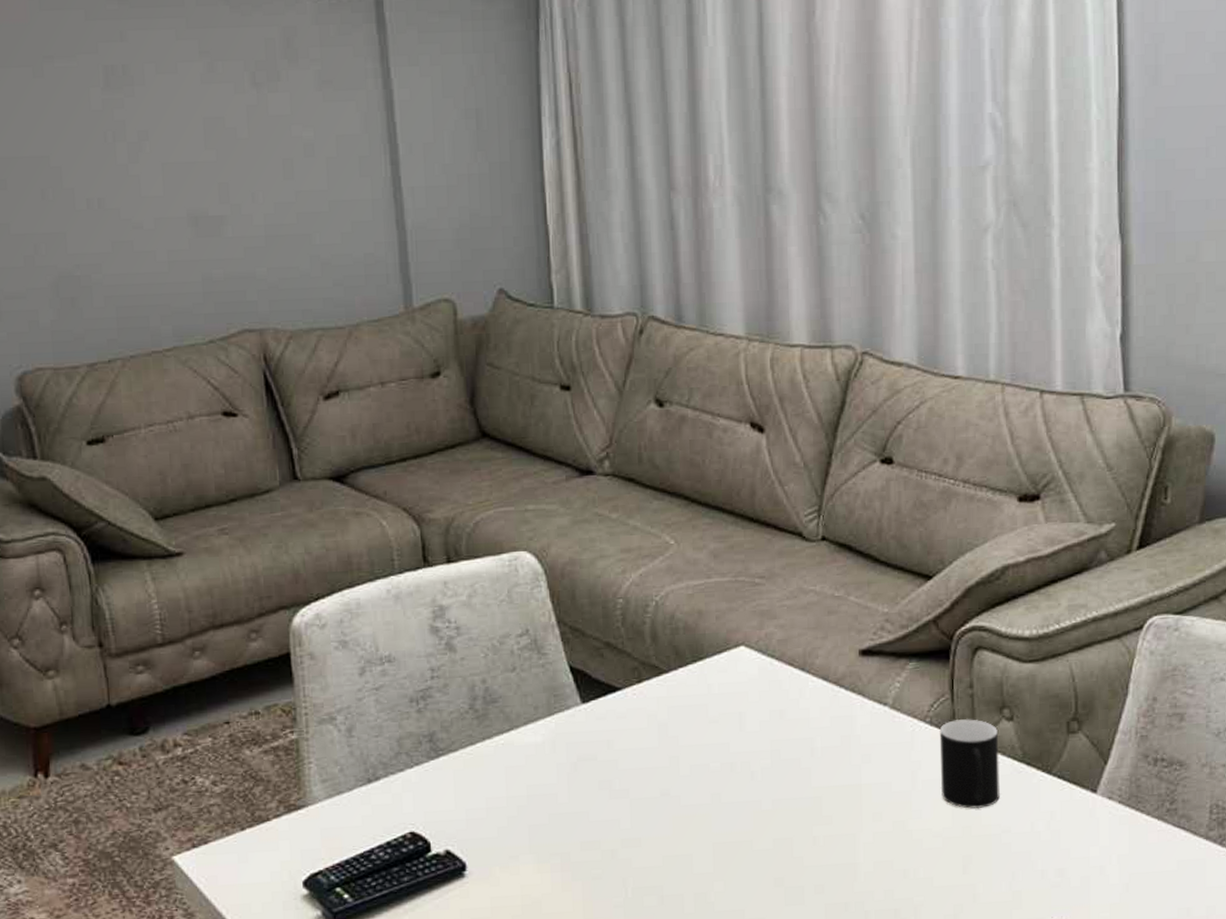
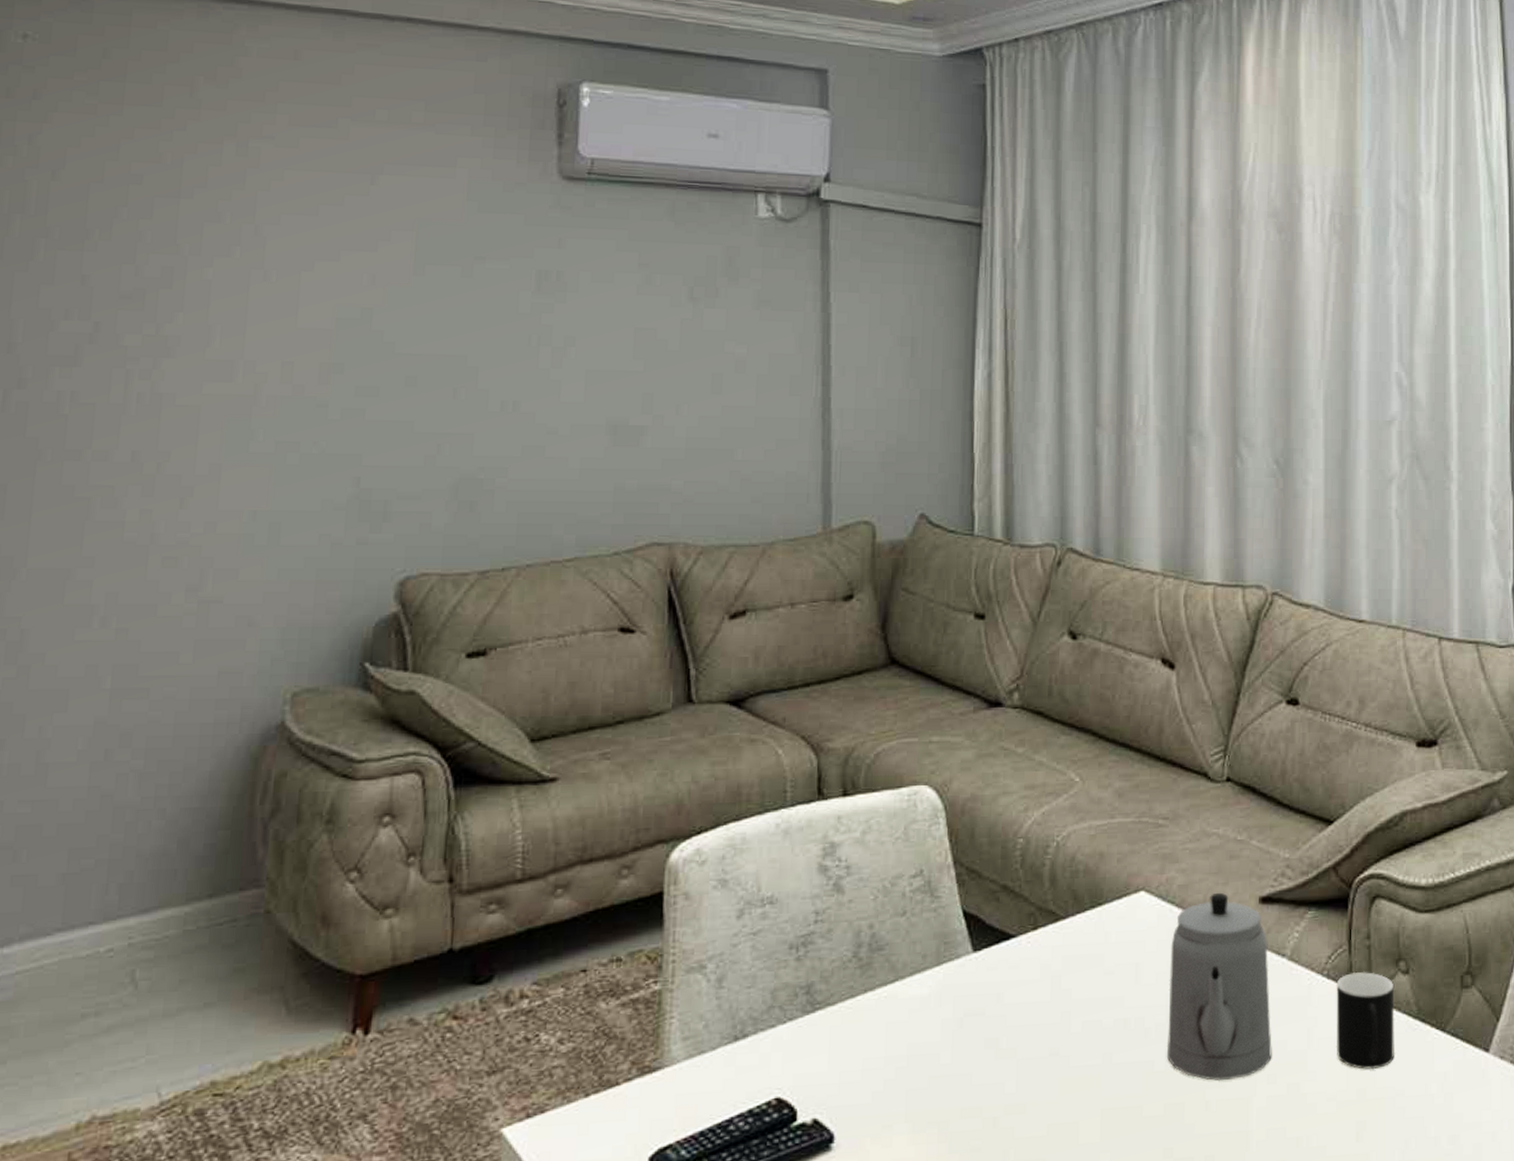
teapot: none [772,646,877,818] -> present [1166,892,1272,1081]

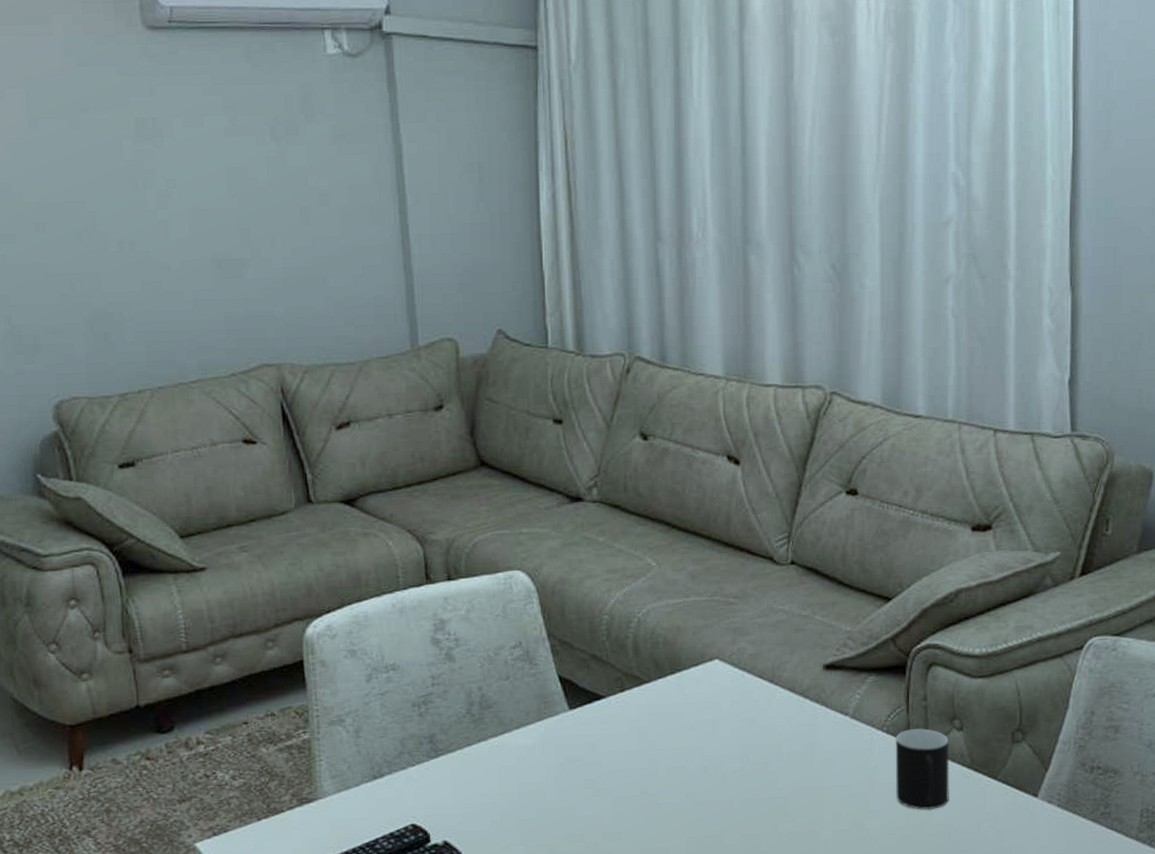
teapot: present [1166,892,1272,1081] -> none [742,660,837,817]

